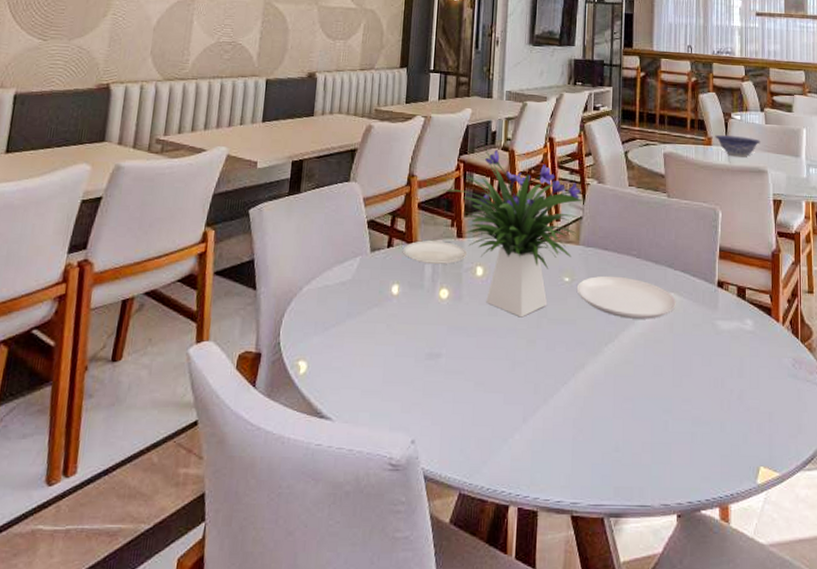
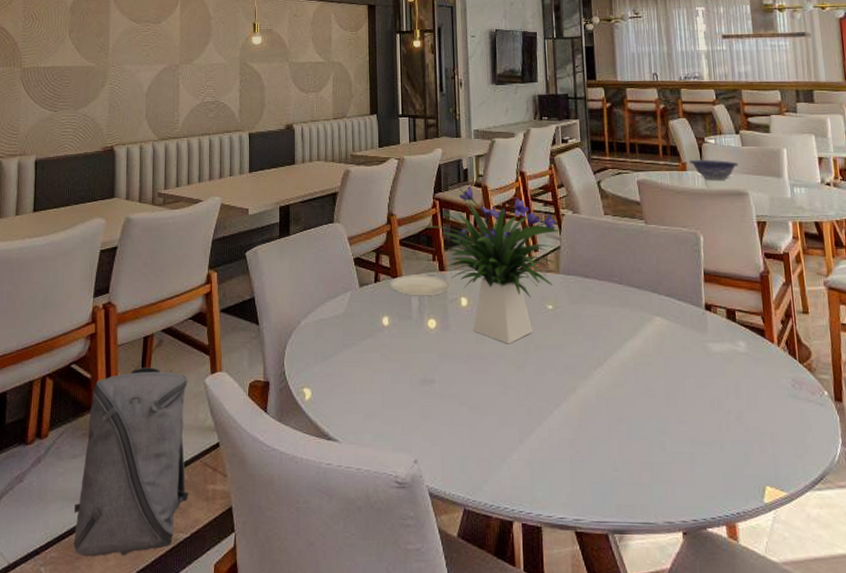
backpack: none [11,334,168,553] -> present [73,367,189,557]
plate: present [576,275,676,319] -> none [560,302,663,343]

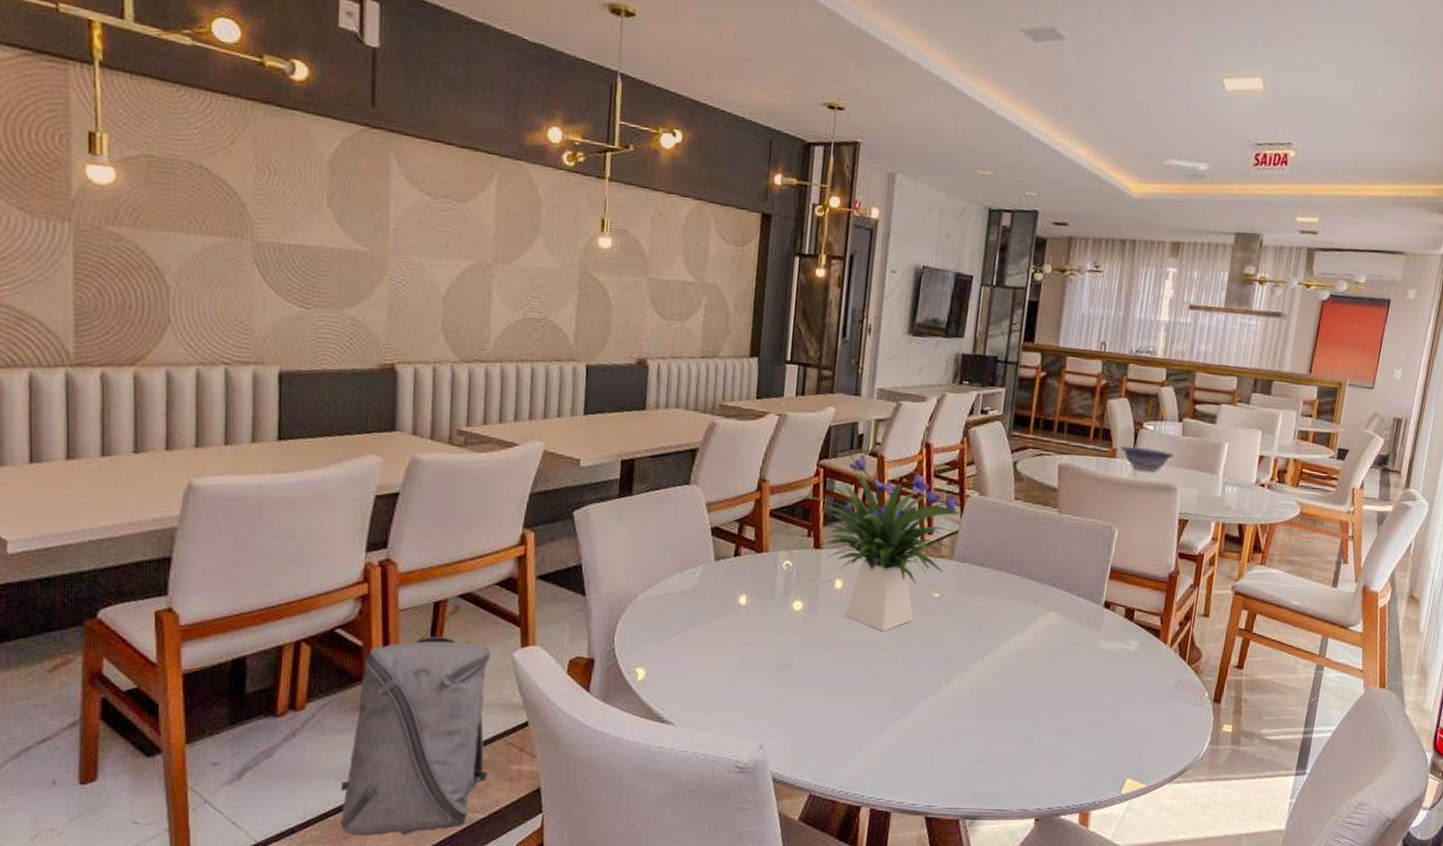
plate: present [390,275,451,297] -> none [752,550,826,576]

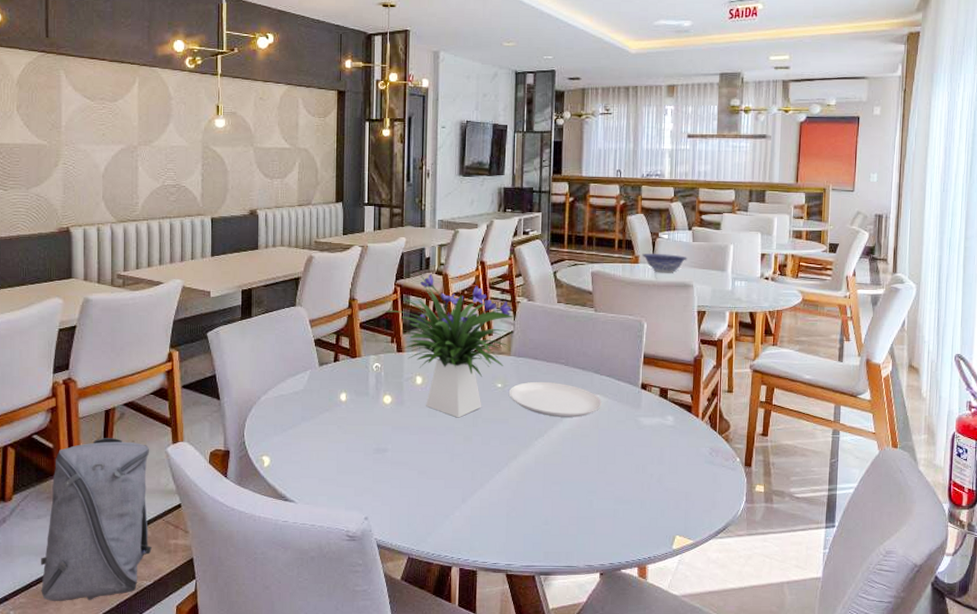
plate: none [946,592,1056,638] -> present [508,381,602,417]

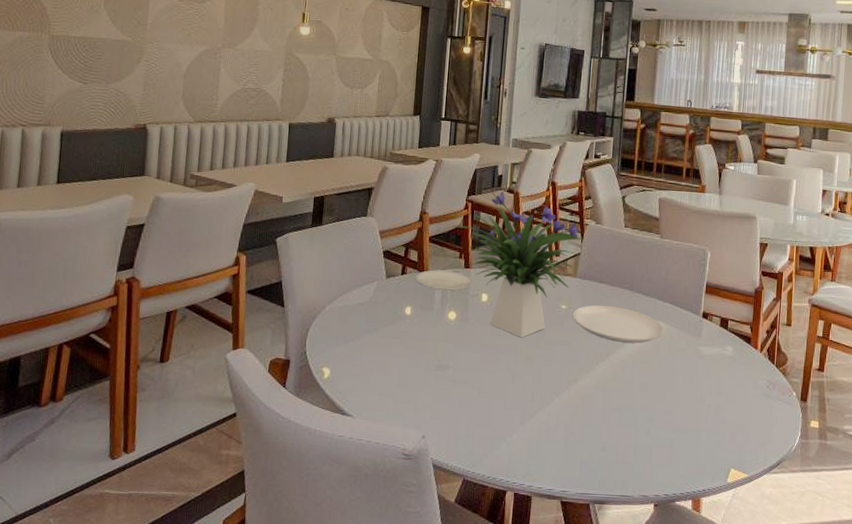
backpack: present [41,438,152,602] -> none [84,340,208,511]
plate: none [349,355,407,376] -> present [415,270,474,291]
decorative bowl: present [642,253,687,273] -> none [709,183,752,204]

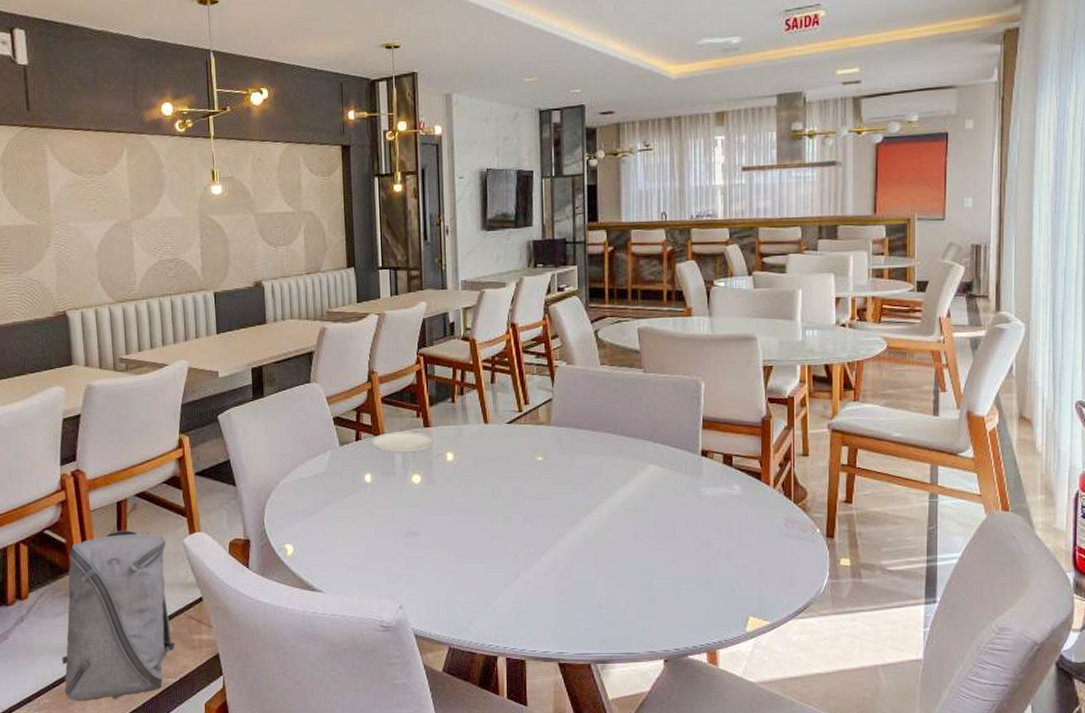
backpack: none [84,340,208,511] -> present [62,530,175,702]
flower arrangement: present [452,186,581,338] -> none [405,336,552,496]
plate: present [572,305,663,343] -> none [550,452,657,491]

